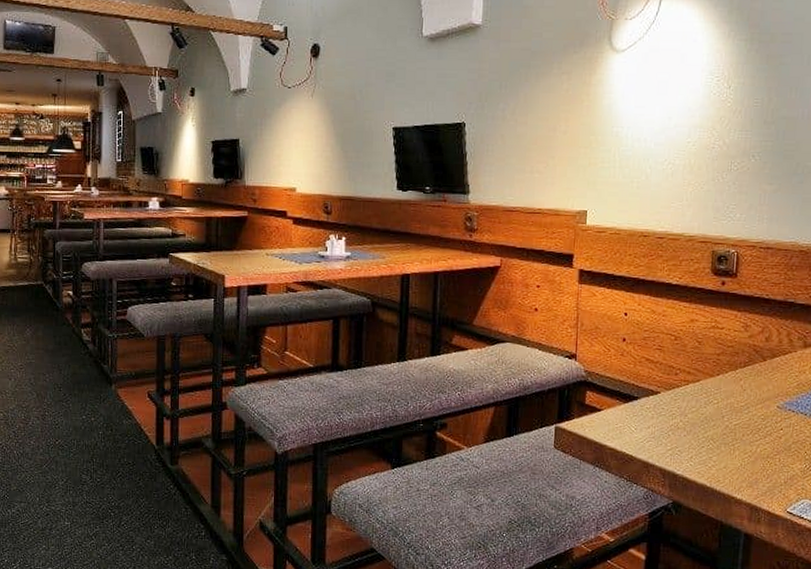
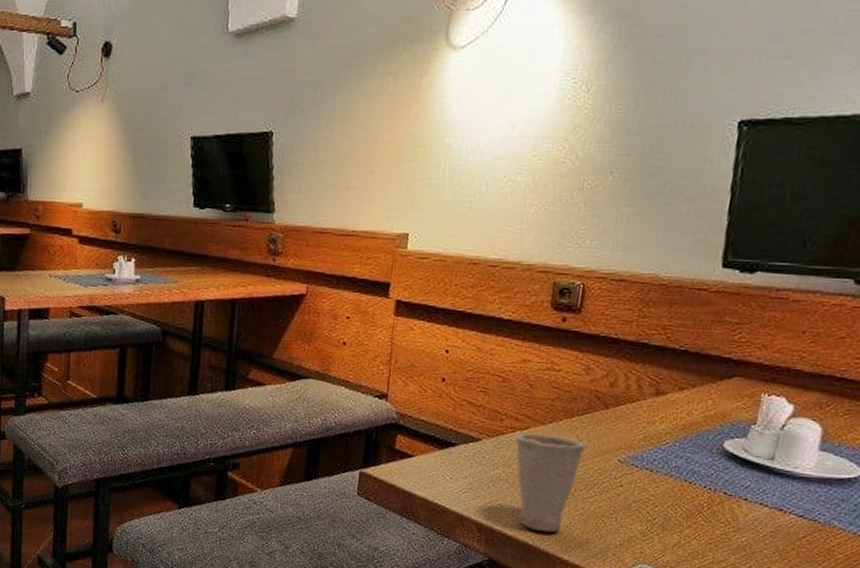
cup: none [688,384,749,475] -> present [514,432,586,533]

